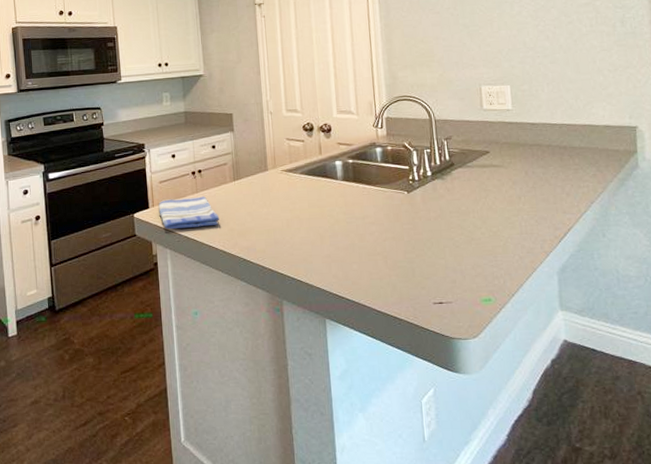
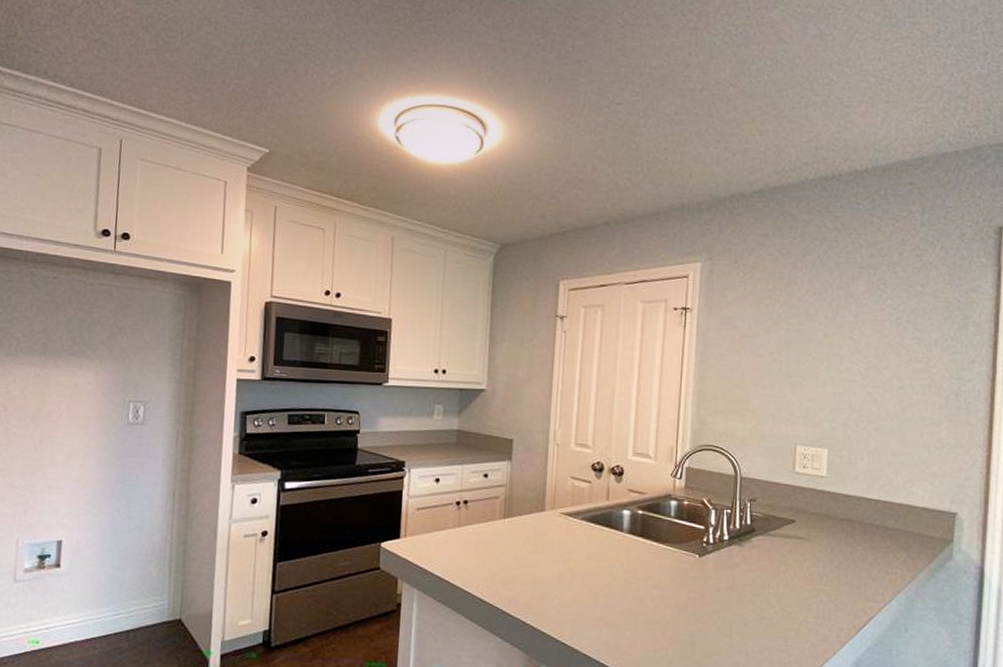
dish towel: present [158,196,220,230] -> none [411,530,482,568]

